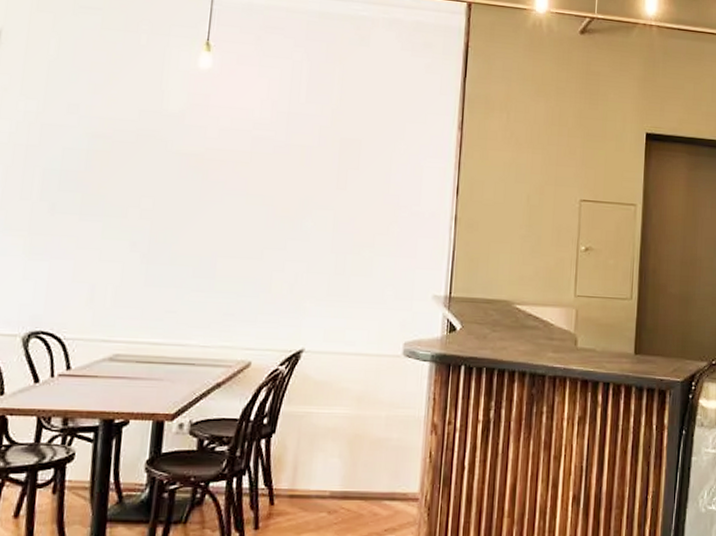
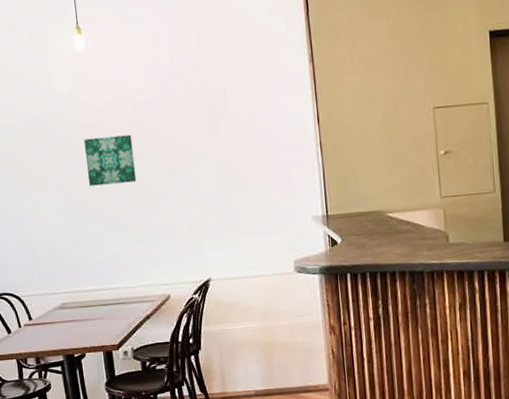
wall art: none [180,166,244,225] -> present [83,134,137,186]

